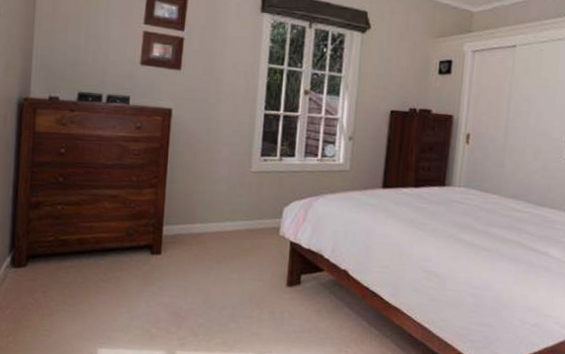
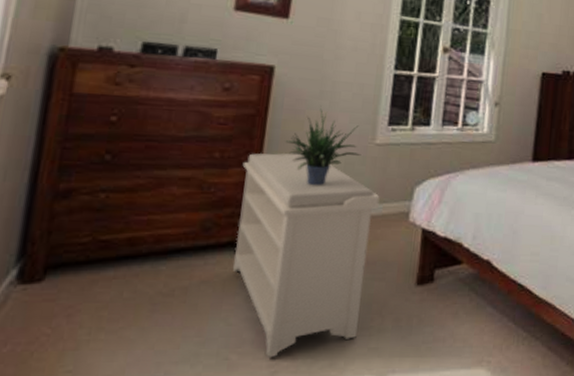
bench: none [149,177,256,334] -> present [232,152,380,358]
potted plant: none [182,140,241,204] -> present [285,106,362,186]

